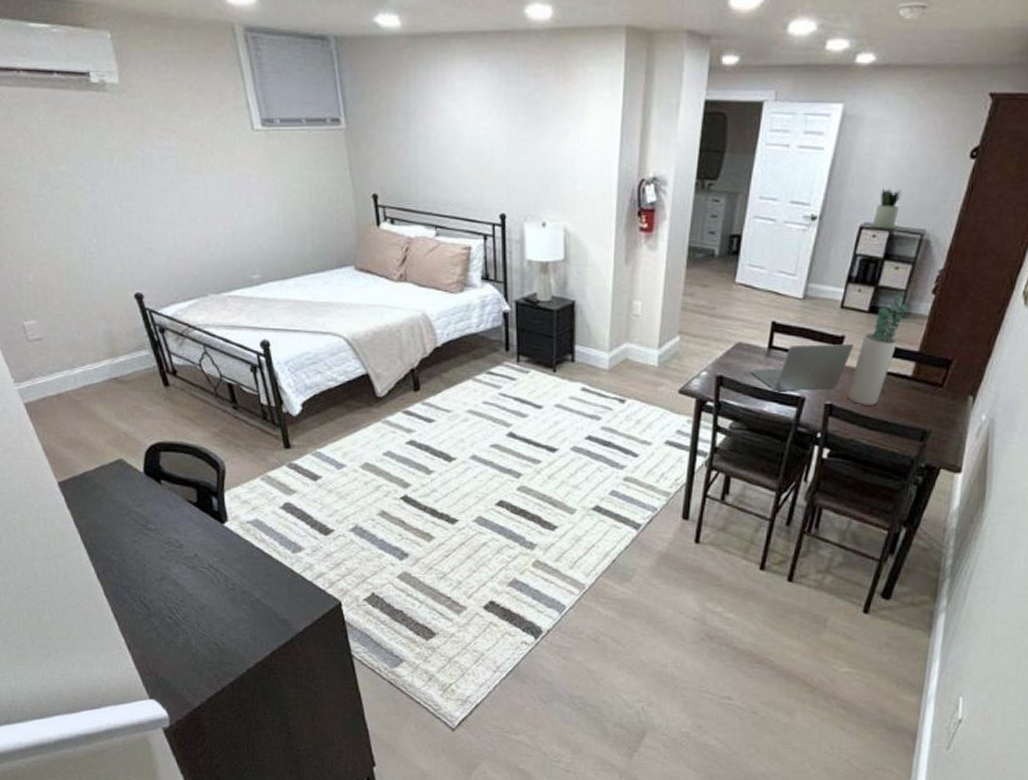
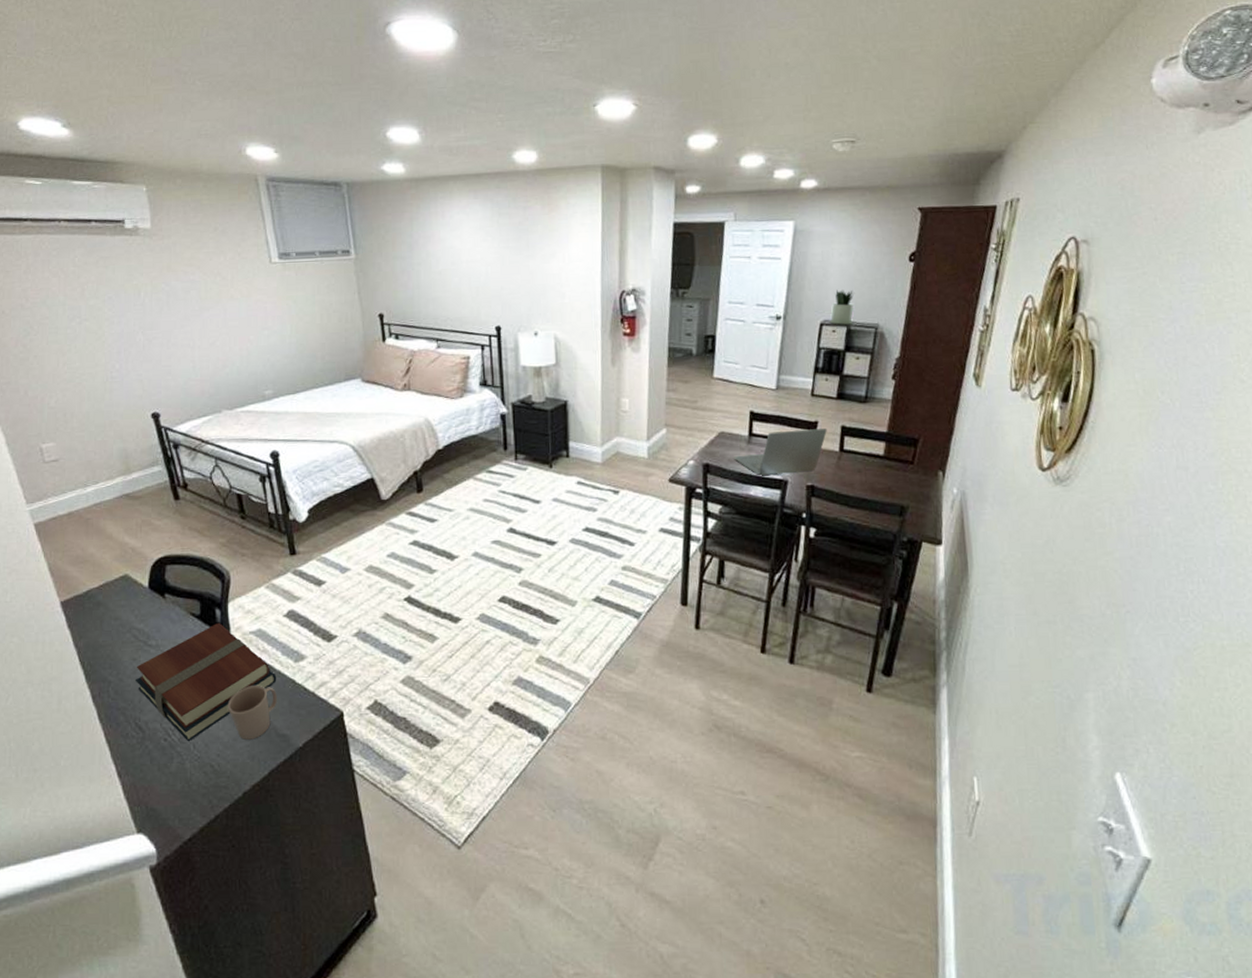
books: none [137,510,275,620] -> present [136,622,277,741]
mug: none [228,572,276,622] -> present [227,684,277,740]
vase: present [847,288,909,406] -> none [826,376,873,485]

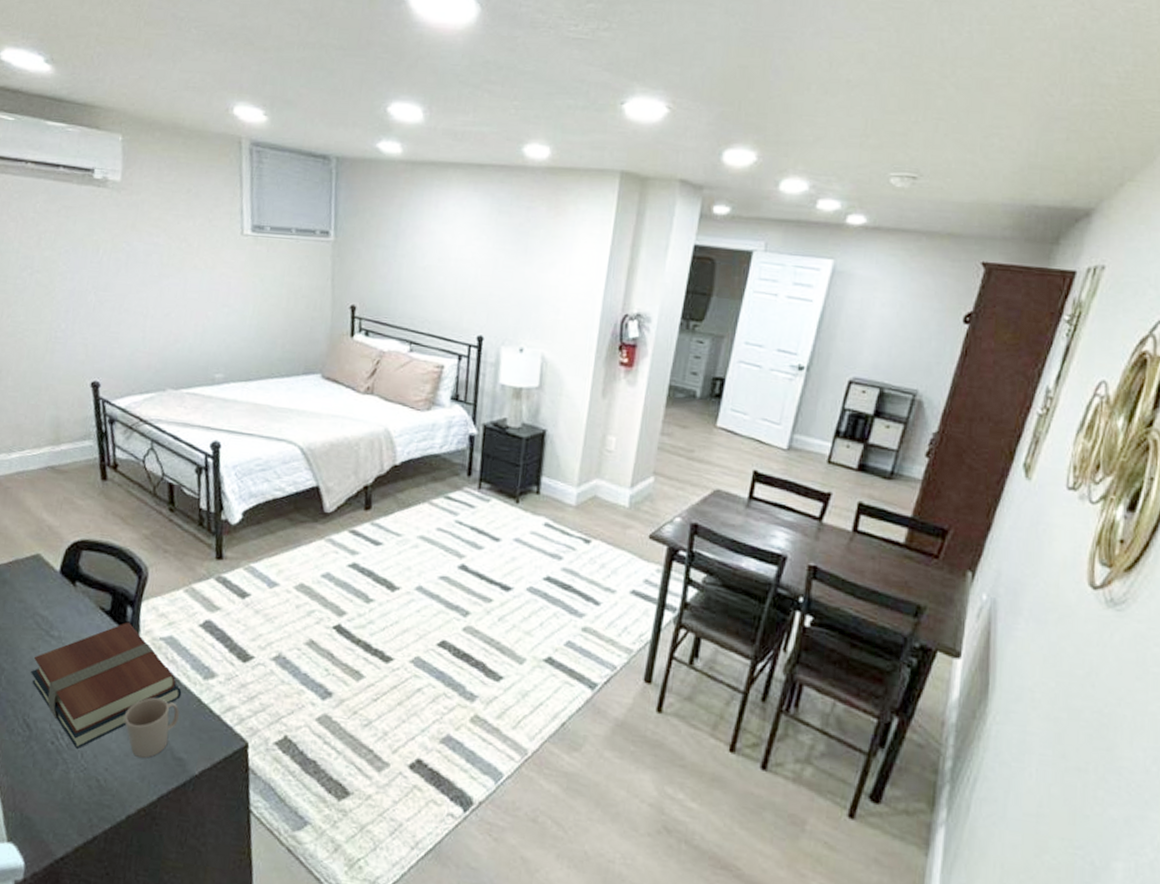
laptop: present [734,429,827,476] -> none [728,498,841,550]
planter: present [829,290,854,325] -> none [860,345,892,387]

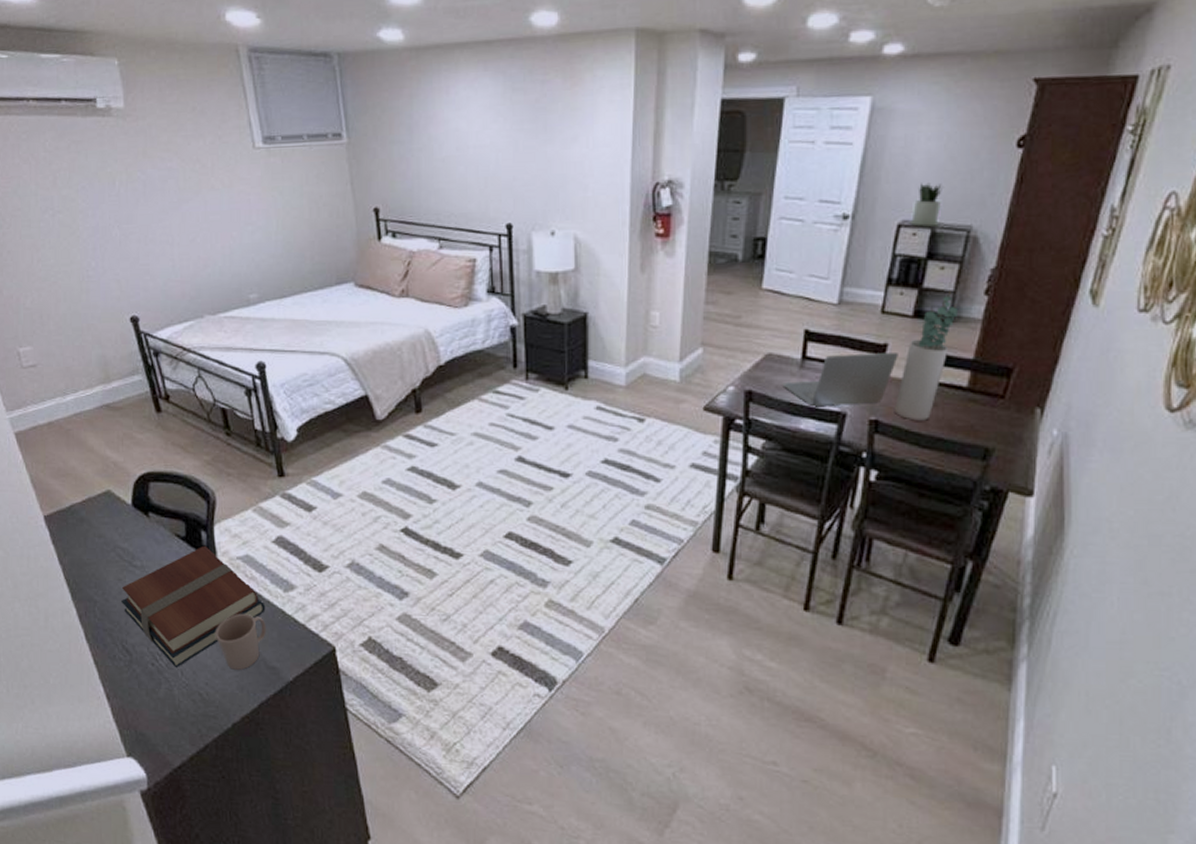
laptop: none [728,498,841,550] -> present [782,353,898,407]
vase: none [832,448,901,572] -> present [894,290,959,421]
planter: none [860,345,892,387] -> present [909,183,942,227]

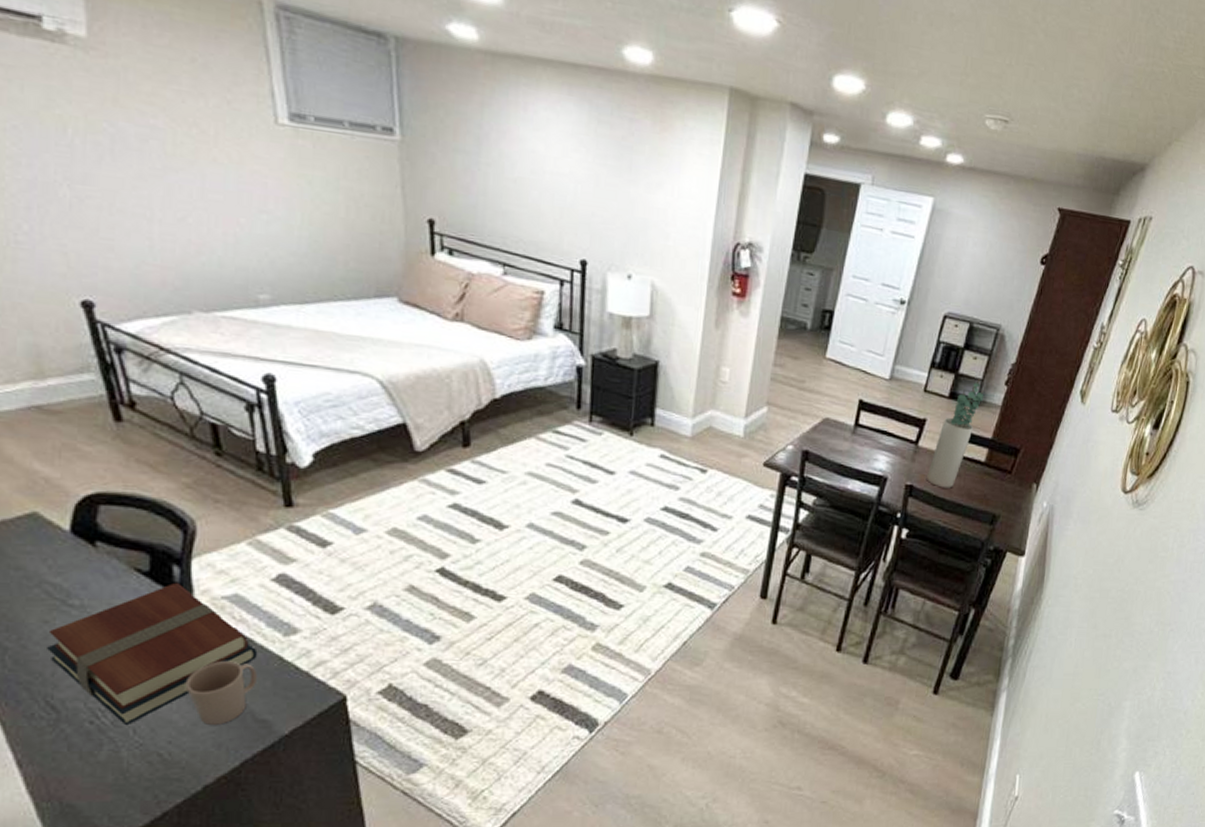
laptop: present [782,353,898,407] -> none [836,424,934,471]
planter: present [909,183,942,227] -> none [953,282,982,321]

